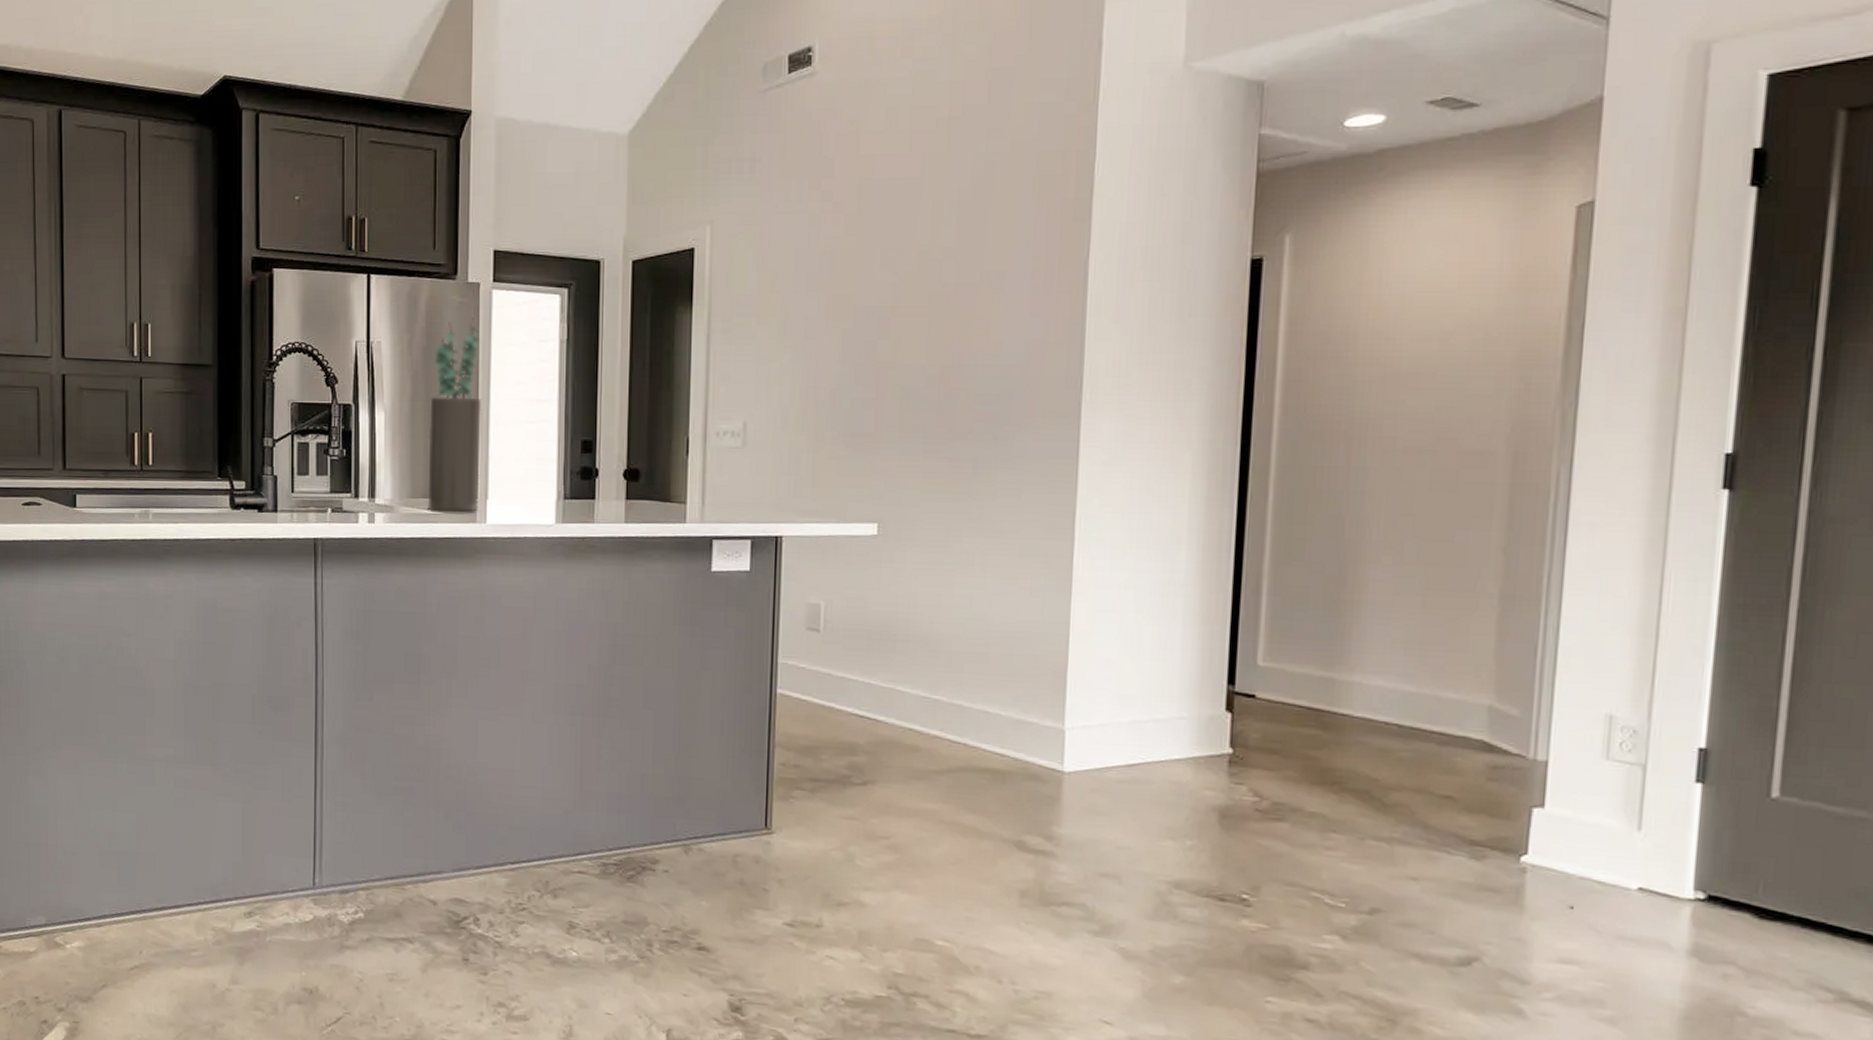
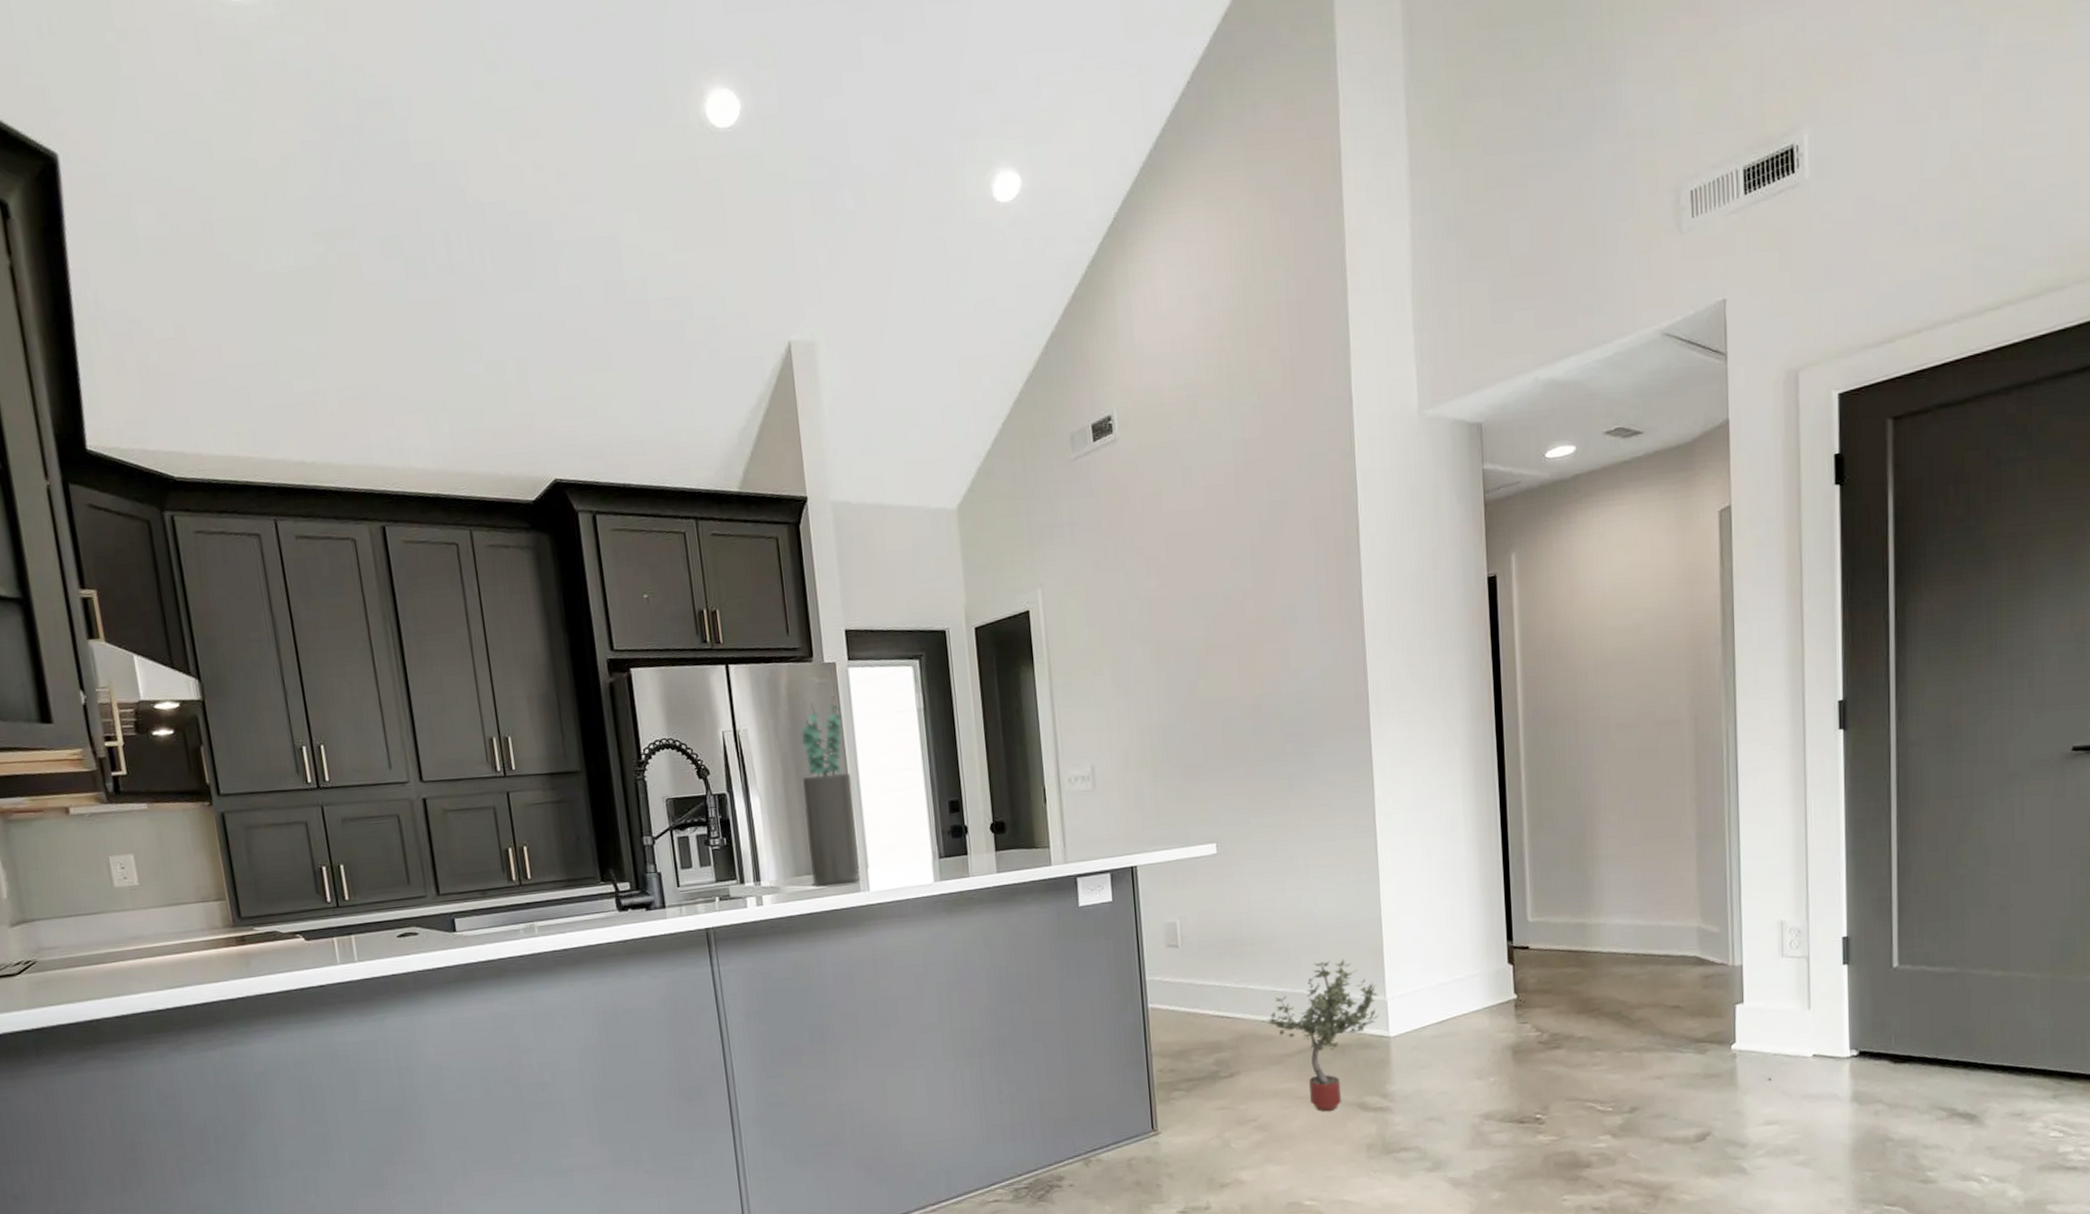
potted tree: none [915,673,1054,844] -> present [1267,959,1379,1111]

